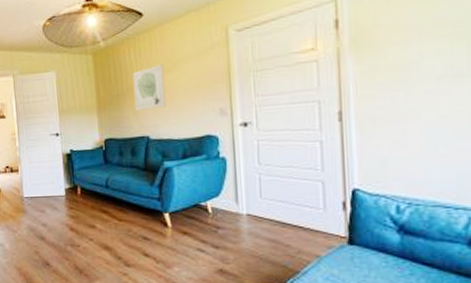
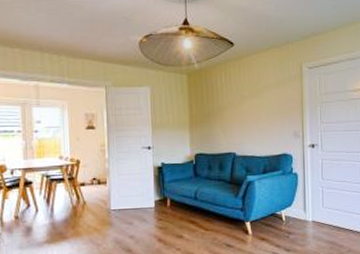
wall art: present [132,64,167,112] -> none [223,90,251,130]

